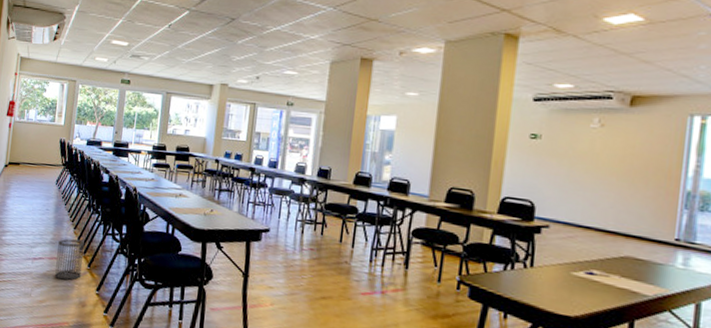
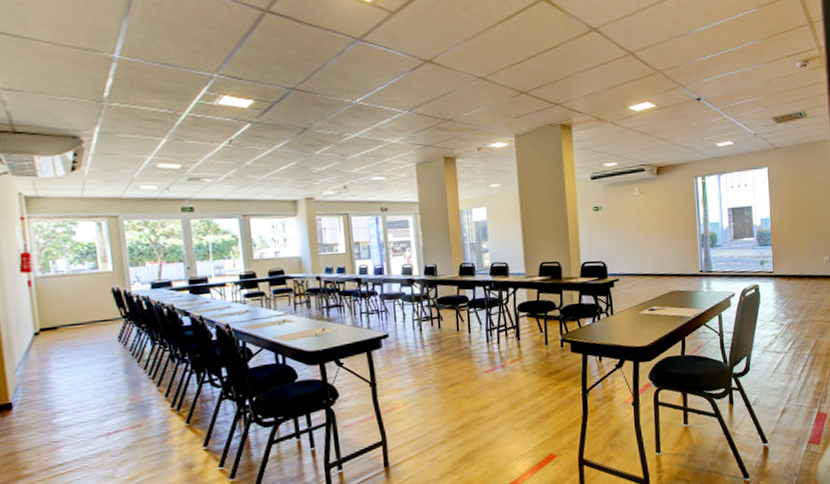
wastebasket: present [55,238,85,280] -> none [139,397,180,448]

